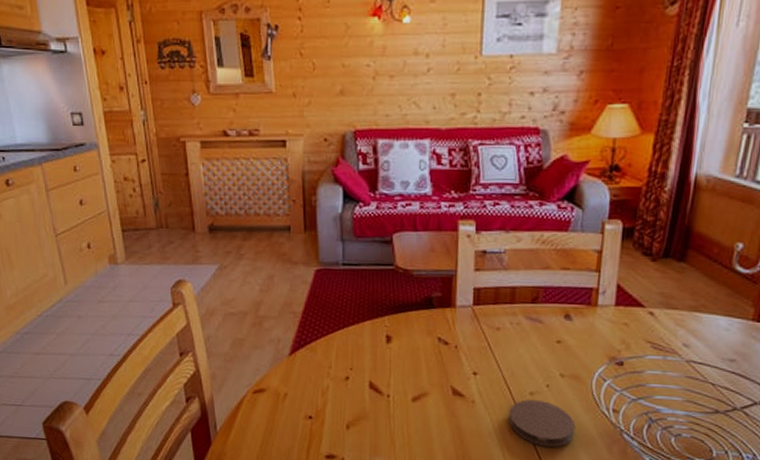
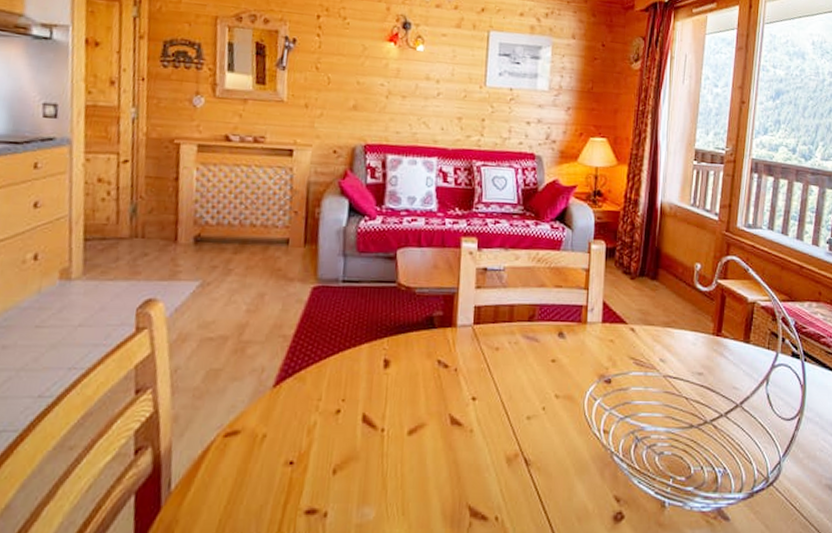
coaster: present [508,400,576,448] -> none [506,425,570,478]

